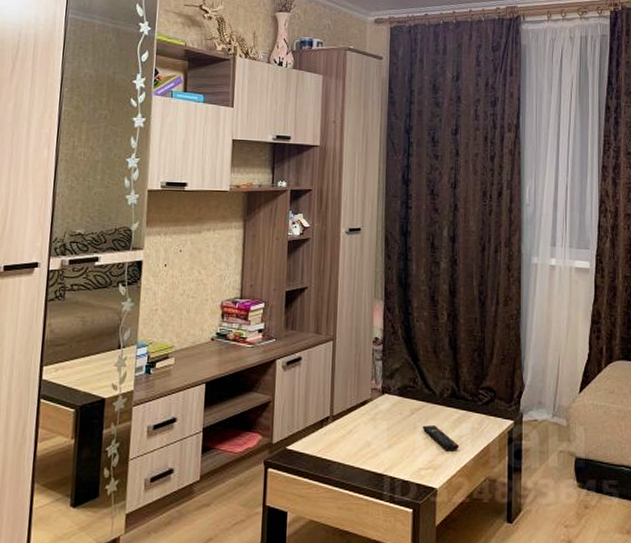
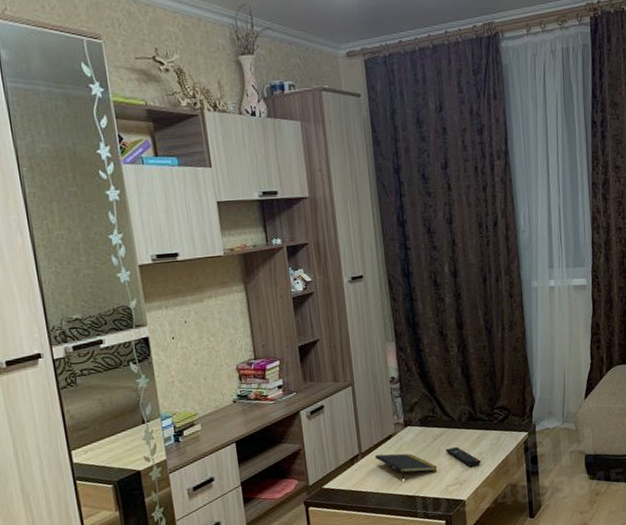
notepad: none [346,420,412,453] -> present [374,453,438,479]

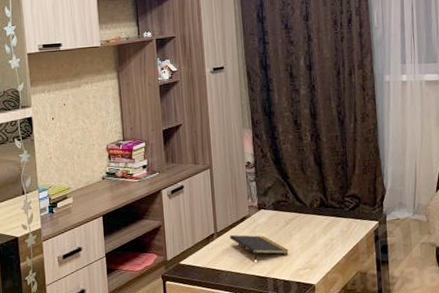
remote control: present [445,447,482,467] -> none [297,232,332,253]

